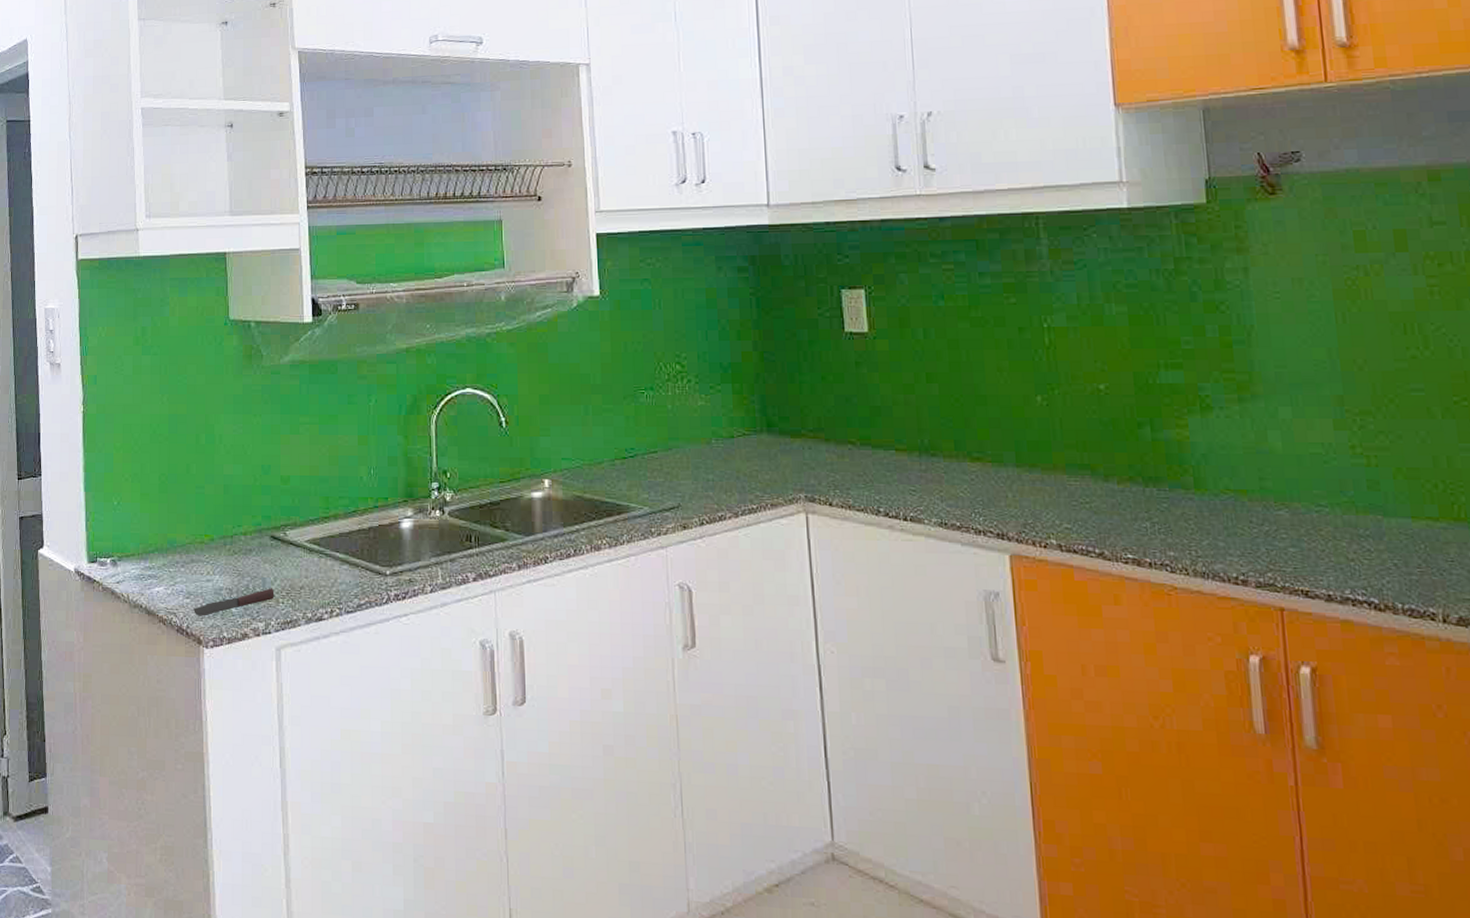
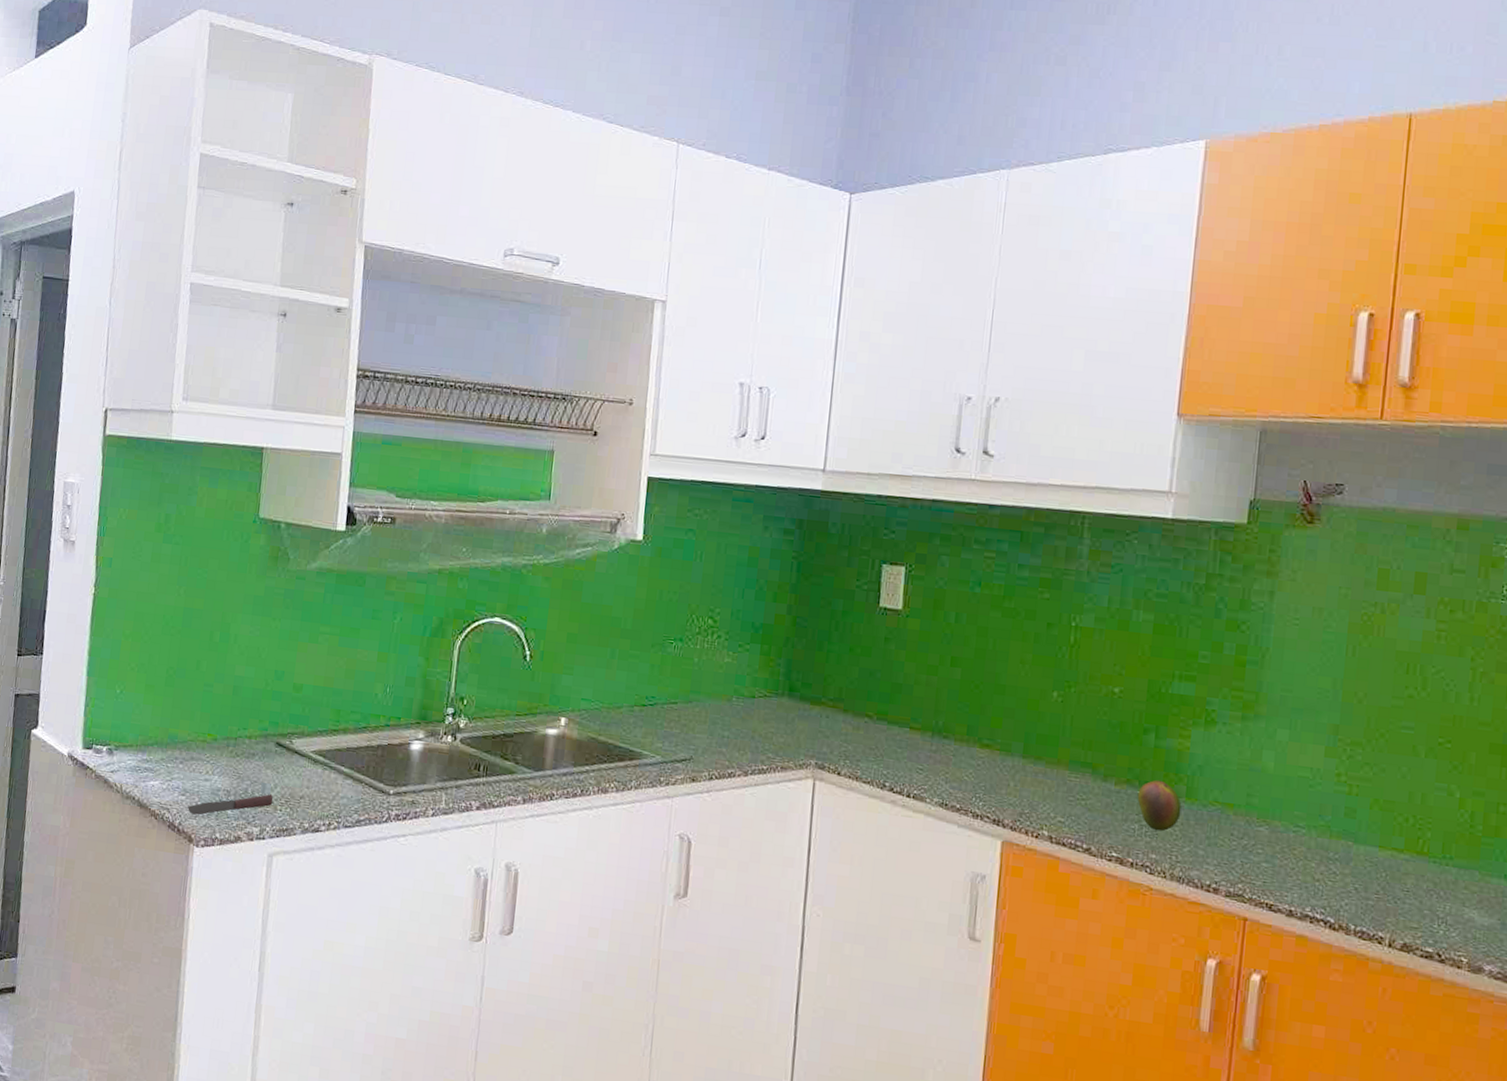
fruit: none [1143,474,1193,527] -> present [1137,779,1182,831]

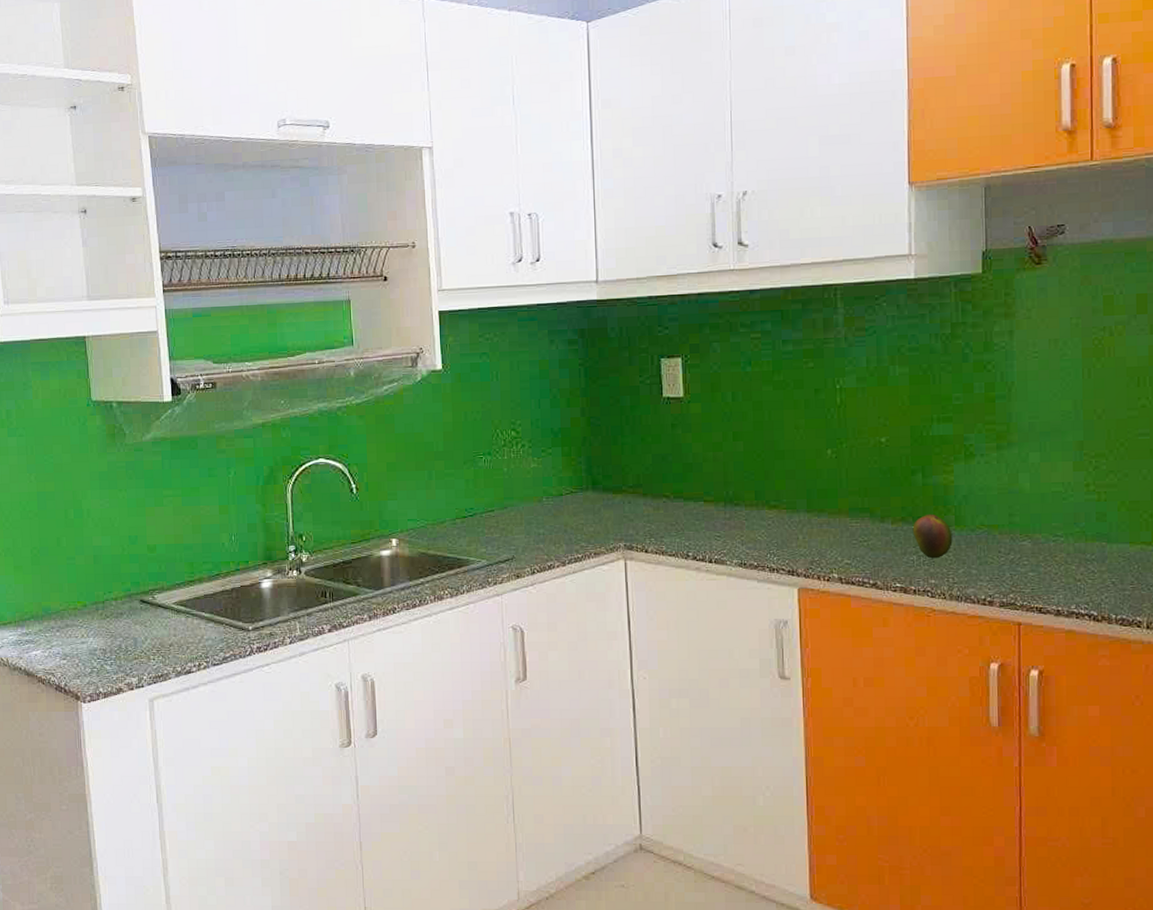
kitchen knife: present [187,794,274,816] -> none [69,647,146,675]

